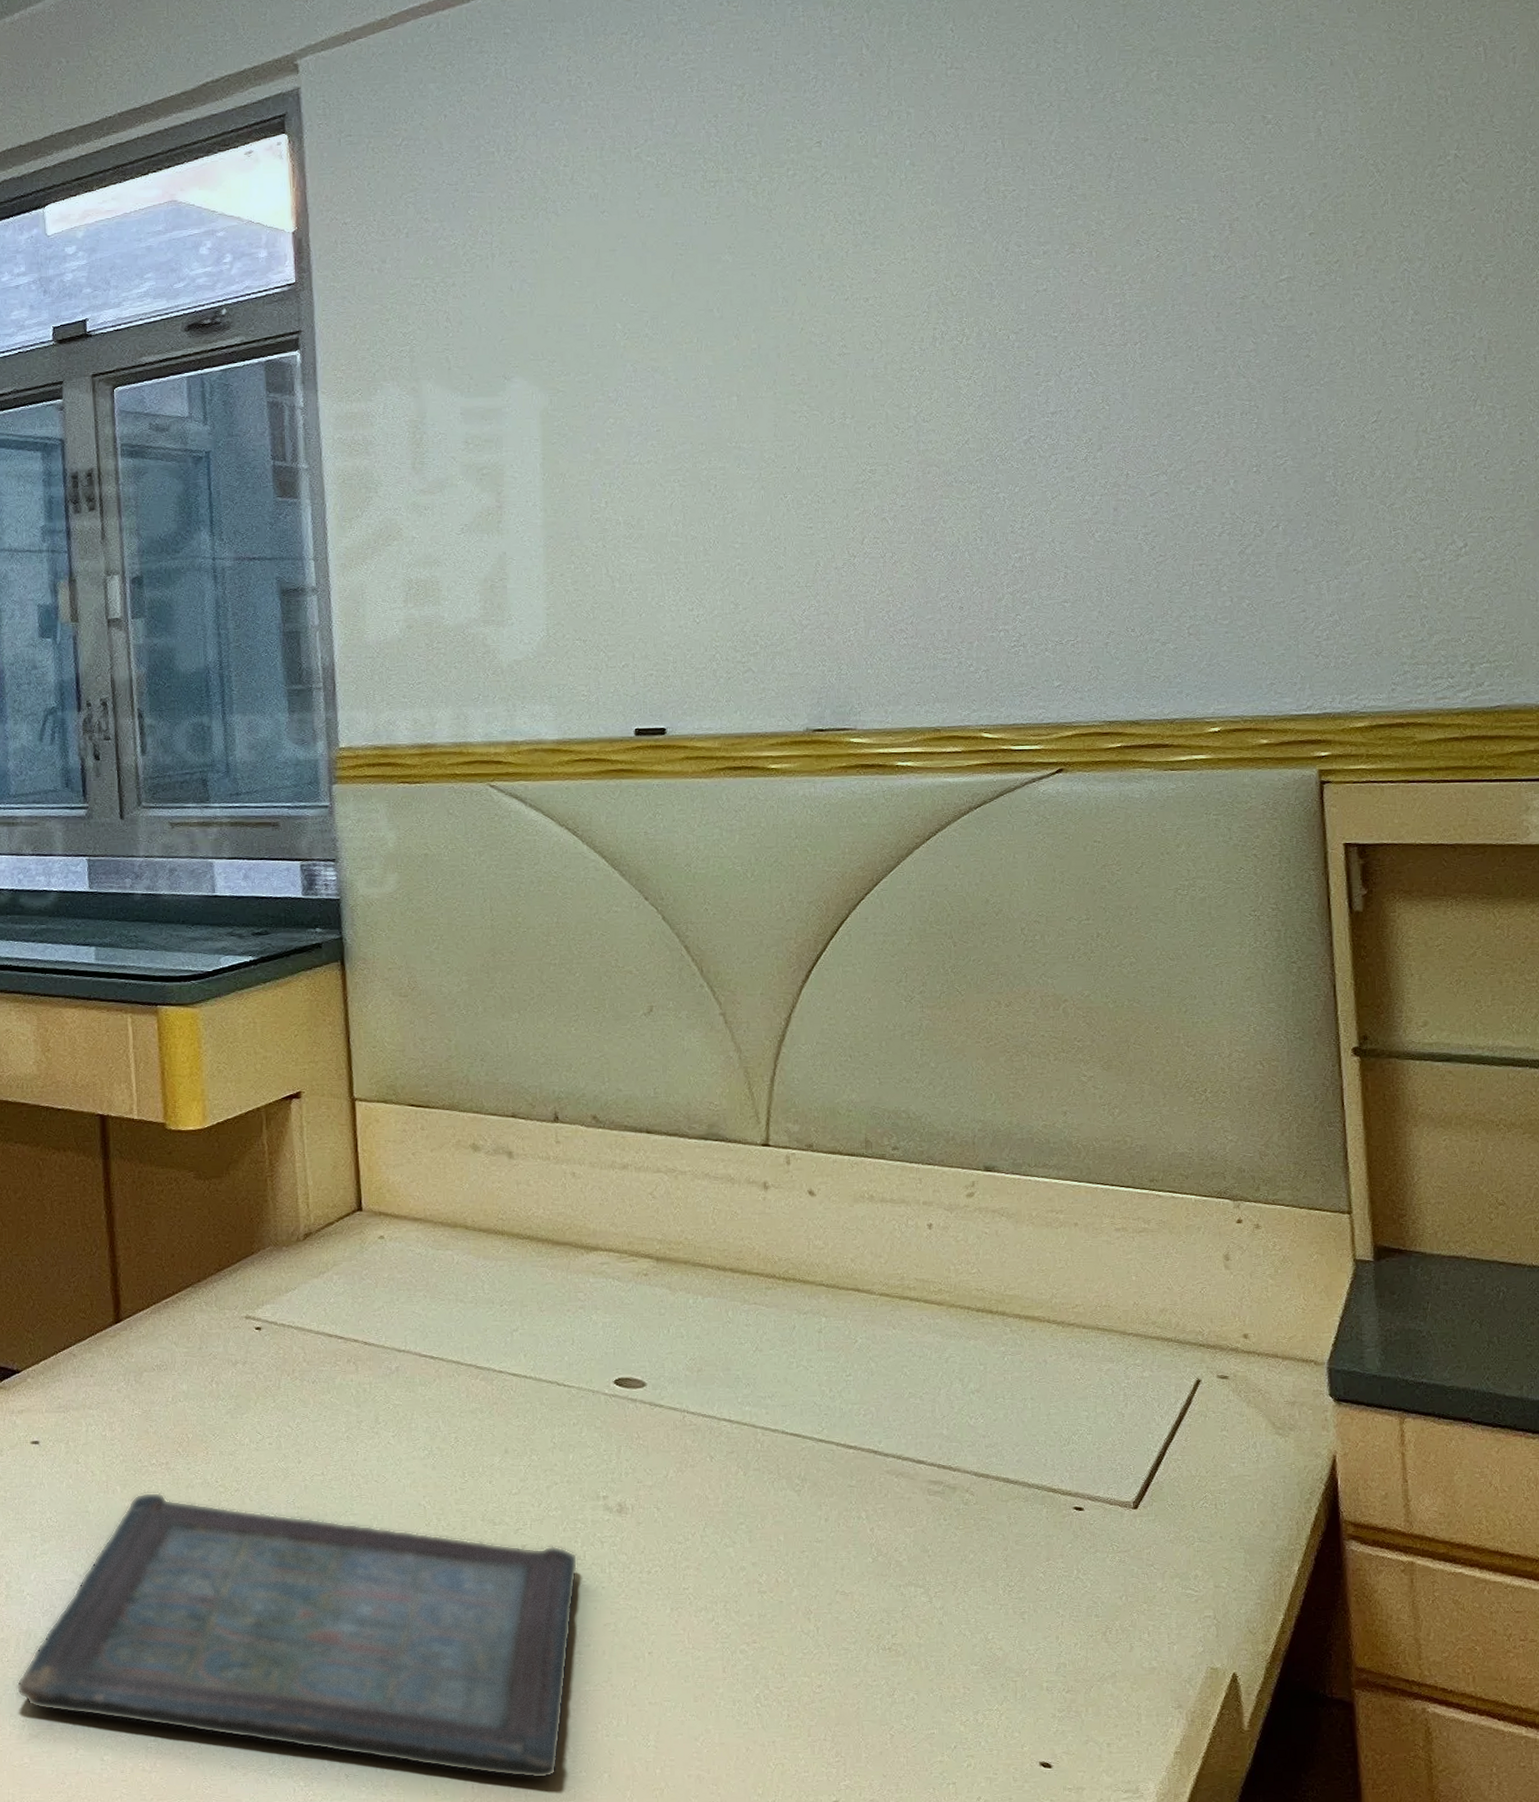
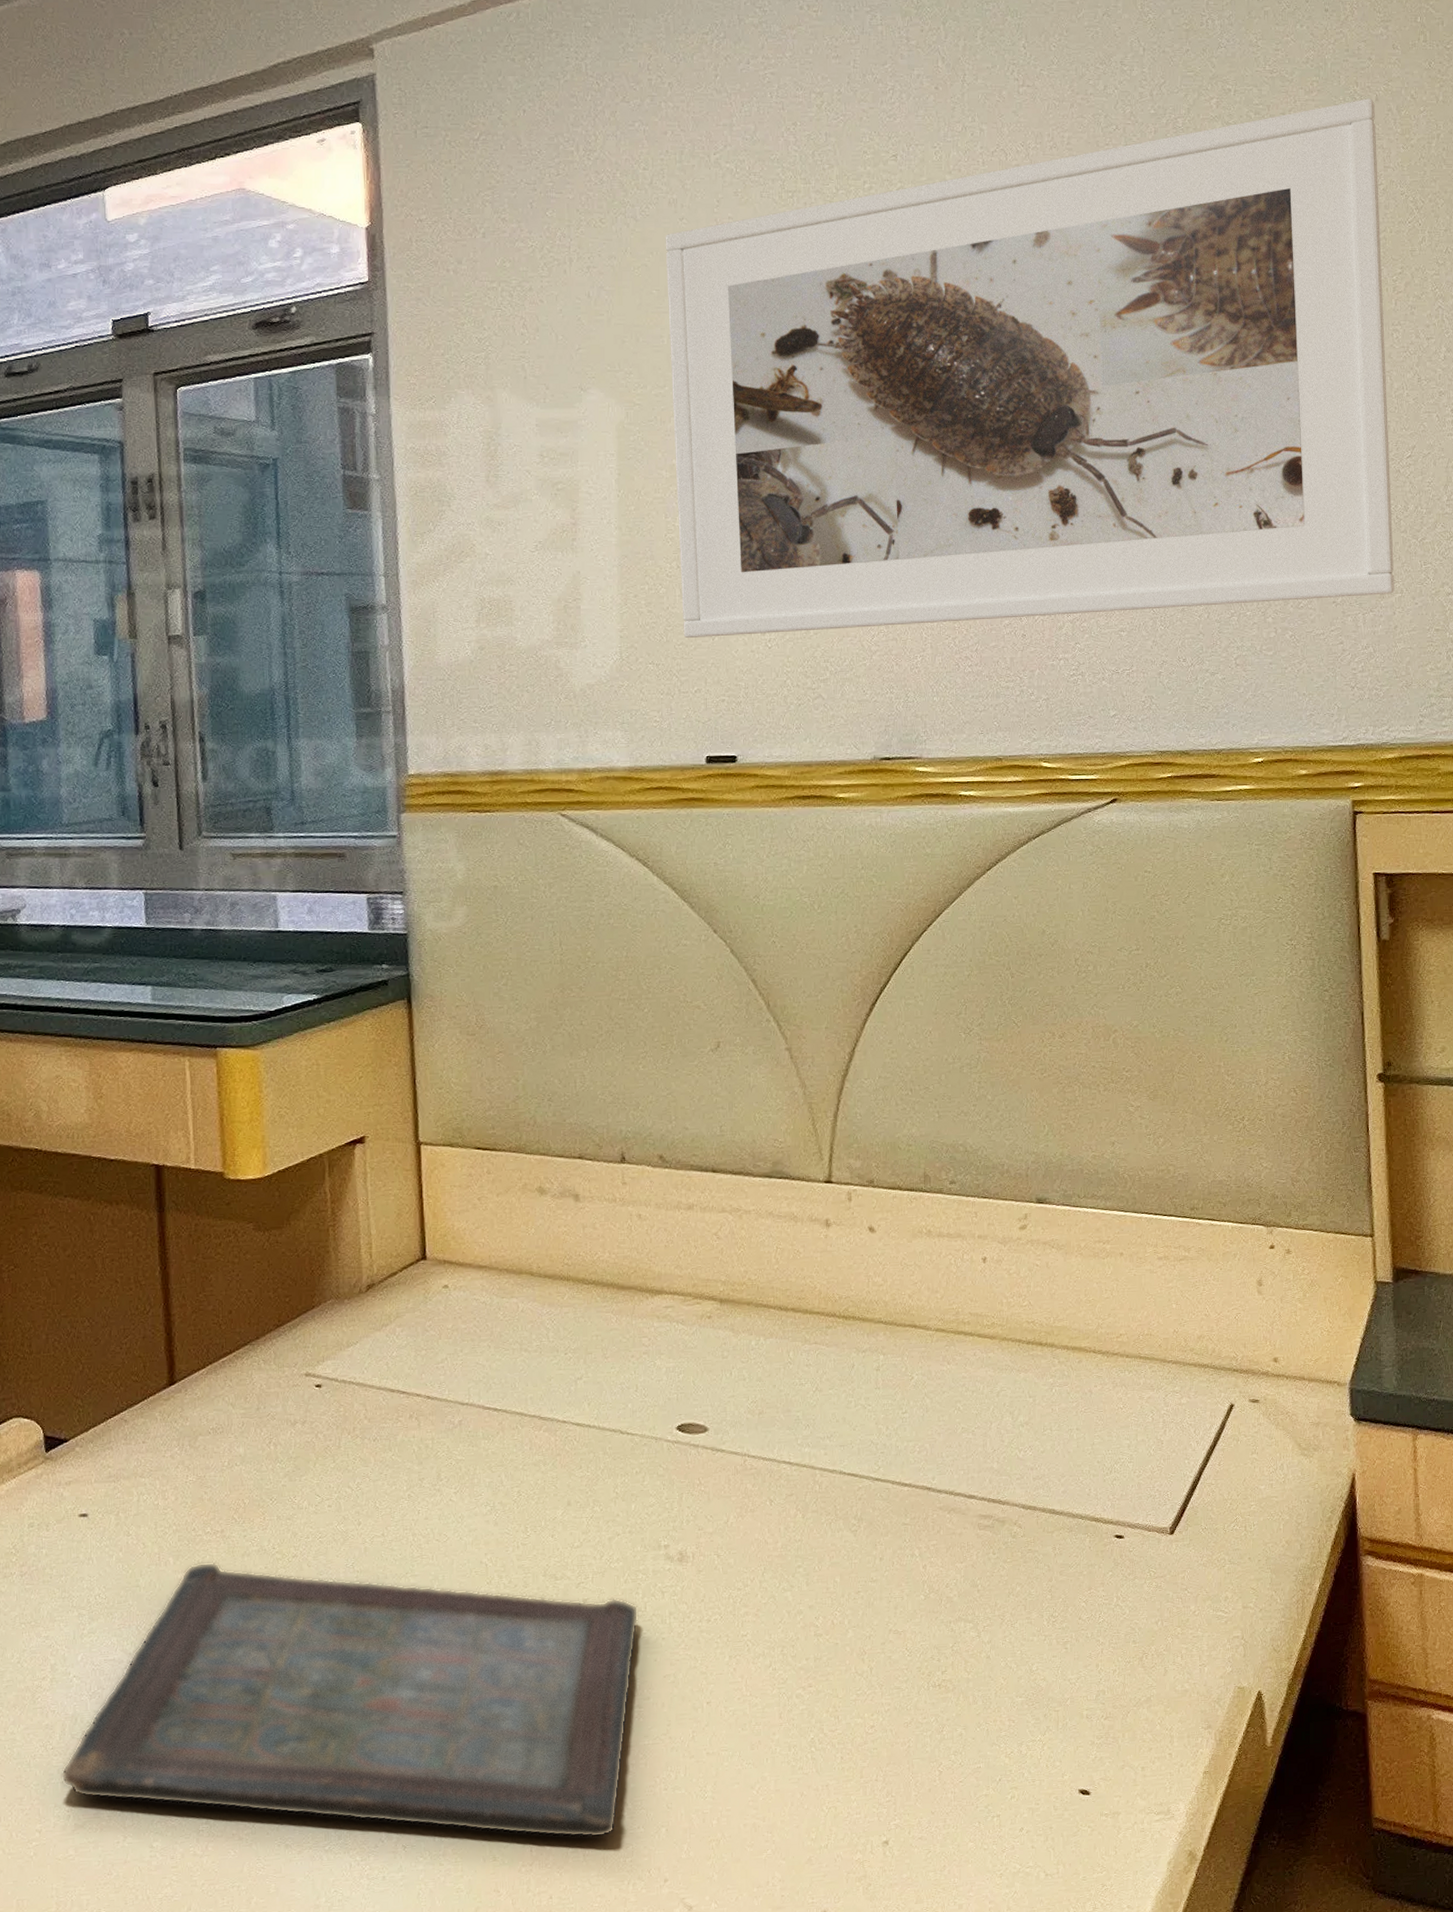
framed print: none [586,63,1362,614] -> present [665,98,1395,638]

